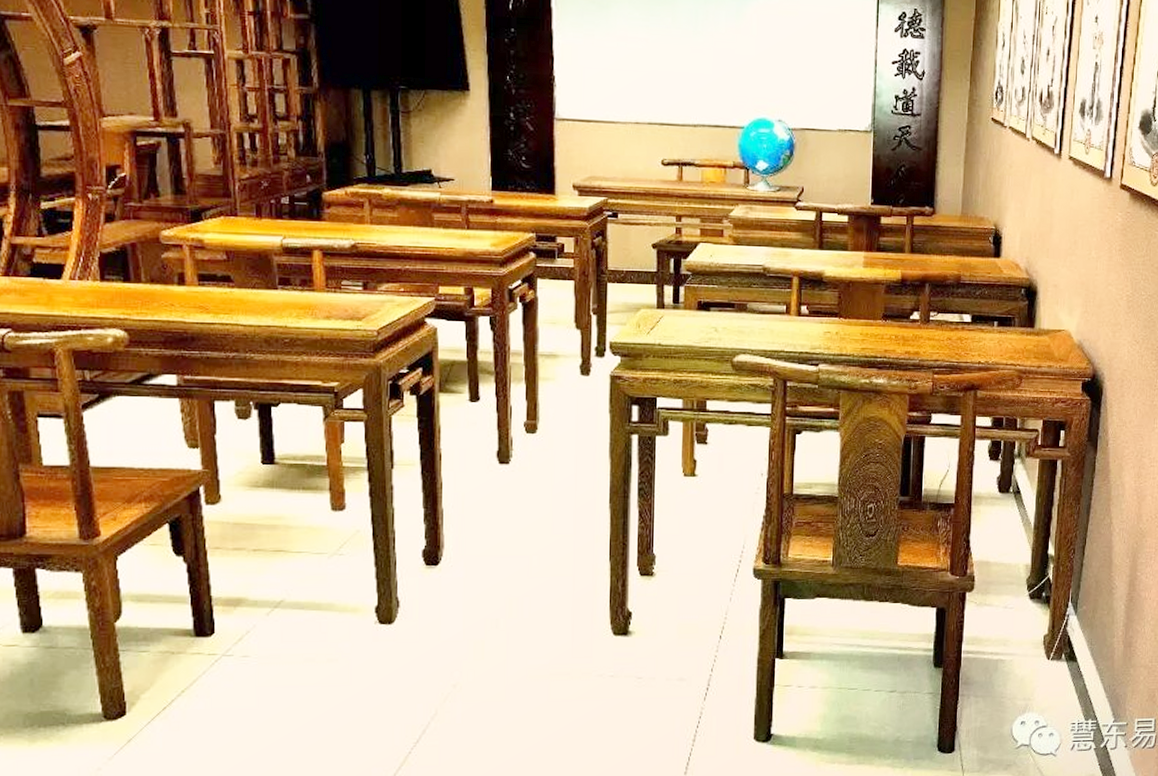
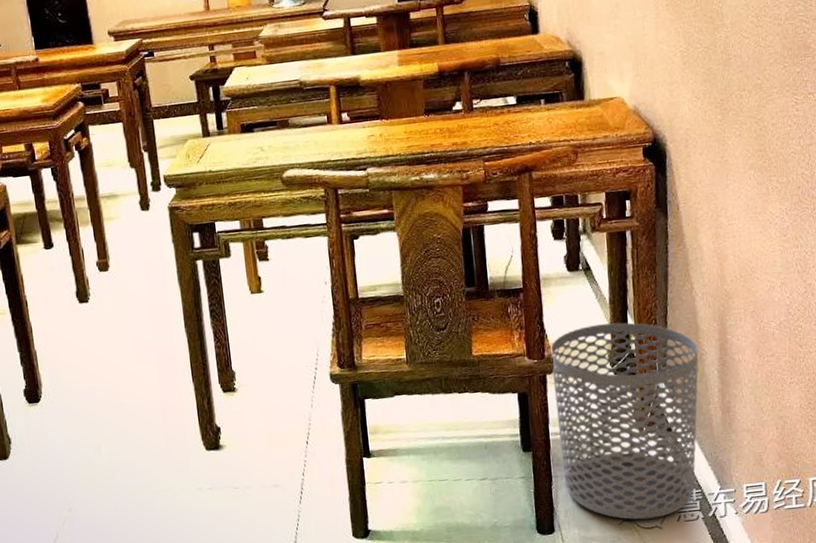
waste bin: none [970,548,1110,746] -> present [551,322,699,520]

